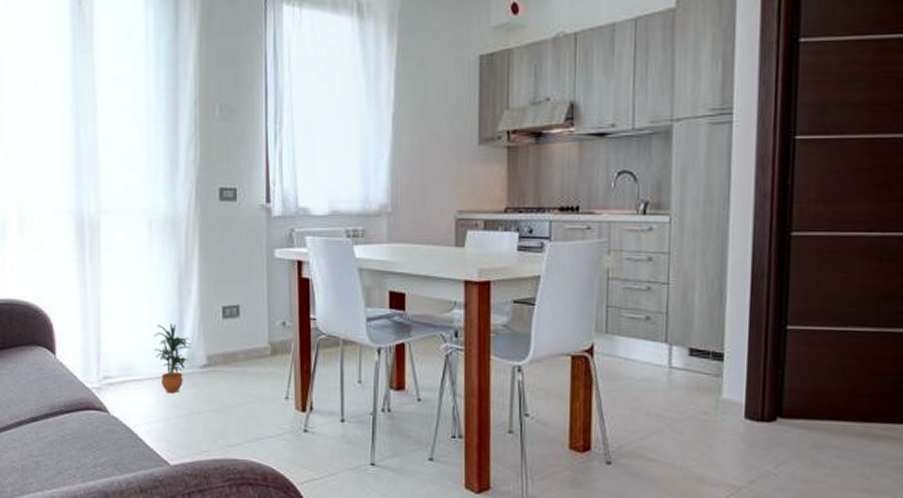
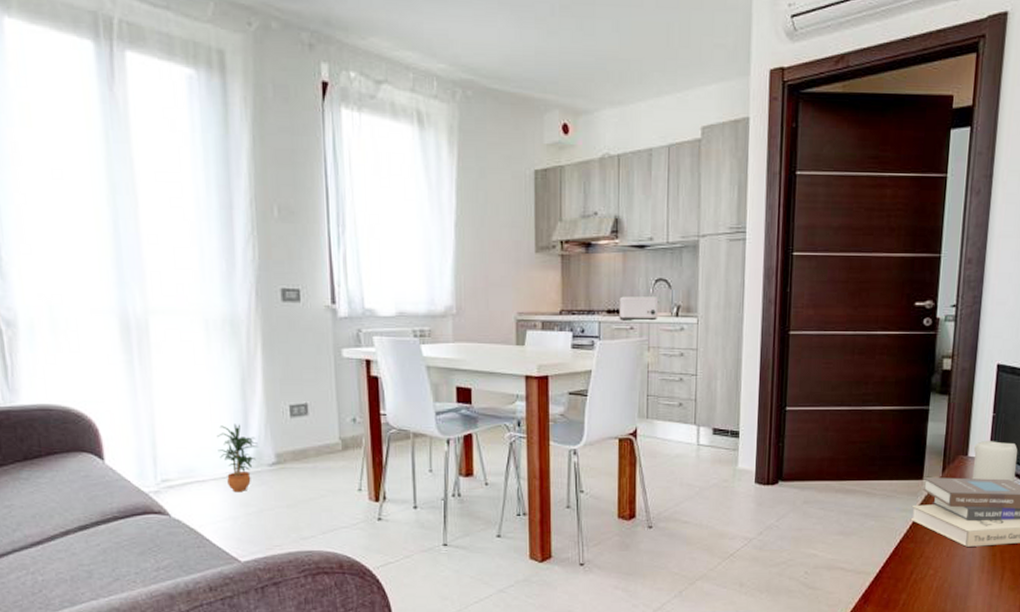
toaster: none [574,192,622,220] -> present [619,296,659,321]

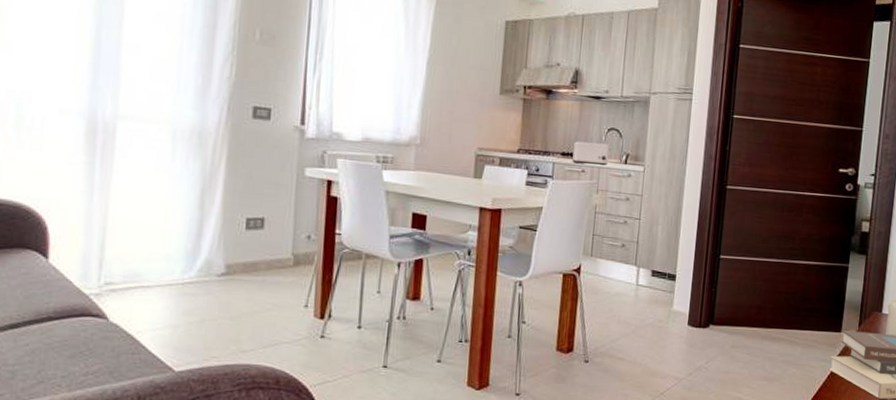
potted plant: present [217,424,259,493] -> none [167,232,210,301]

